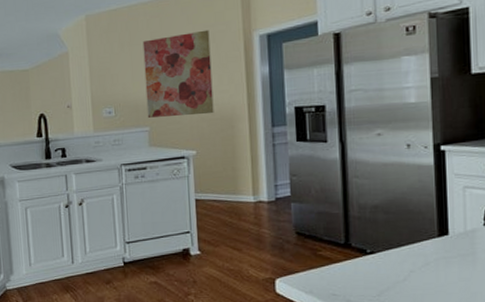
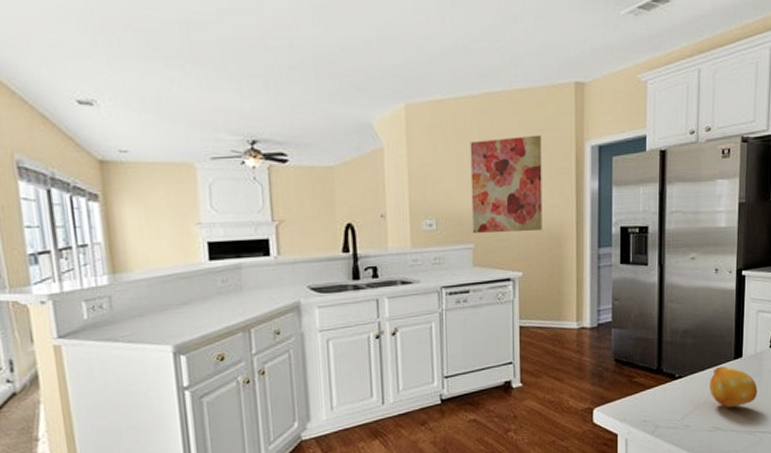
fruit: none [408,243,472,288] -> present [709,366,758,408]

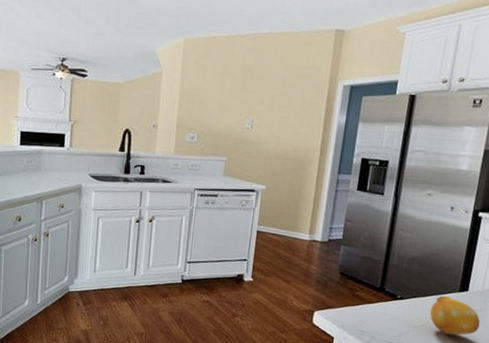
wall art: present [470,135,543,233] -> none [227,72,299,154]

